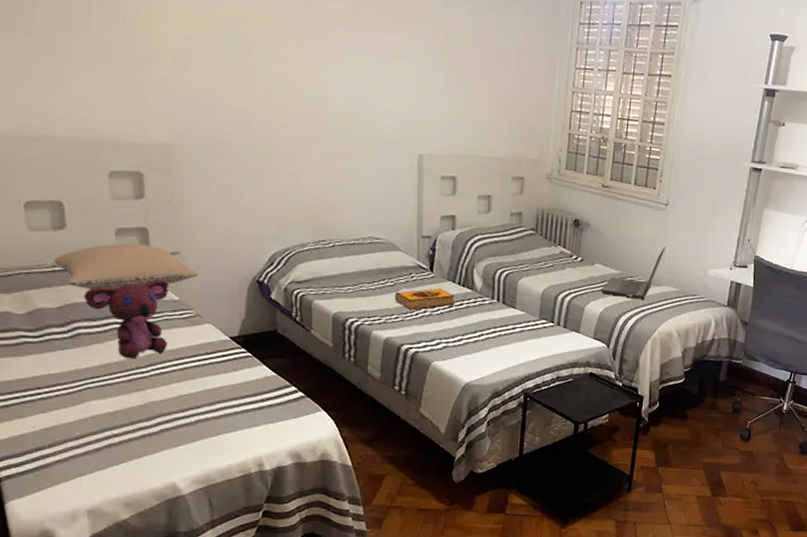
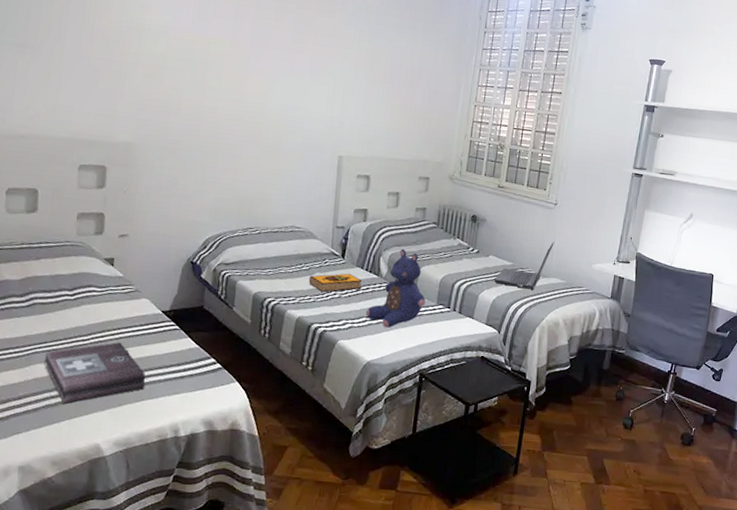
pillow: present [53,243,198,289] -> none [23,226,142,265]
teddy bear: present [84,279,170,359] -> none [44,257,117,328]
first aid kit: none [99,373,220,442] -> present [45,342,146,404]
teddy bear: none [460,259,527,346] -> present [365,249,426,328]

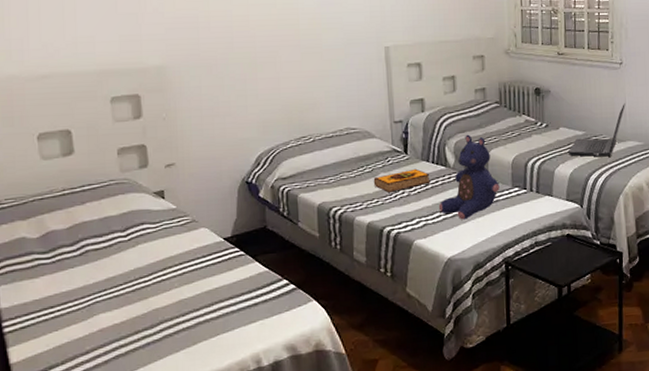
first aid kit: present [45,342,146,404] -> none [107,278,218,351]

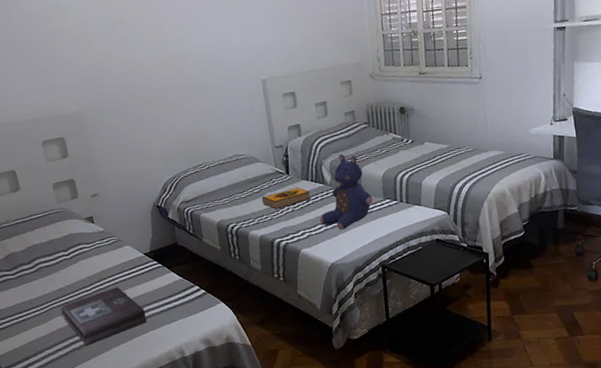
first aid kit: none [107,278,218,351] -> present [60,287,147,345]
laptop computer: present [567,103,625,157] -> none [433,116,486,168]

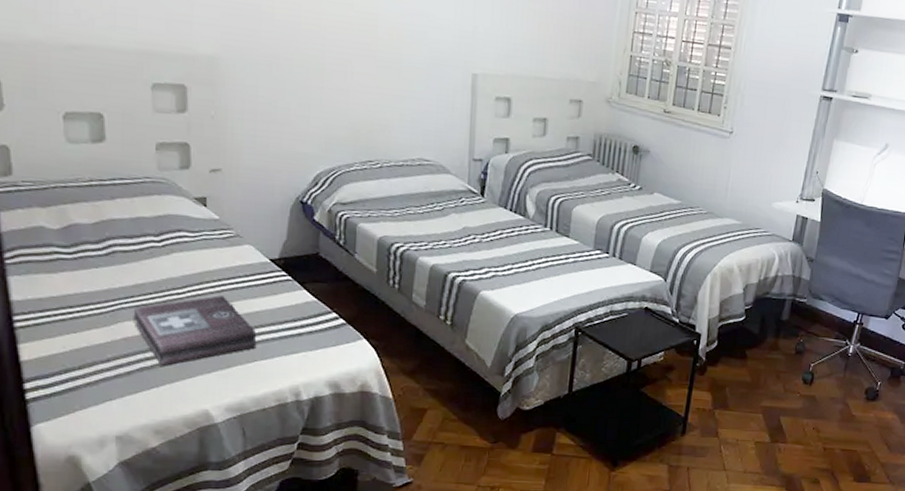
hardback book: present [261,187,311,209] -> none [442,214,506,236]
teddy bear: present [319,154,373,230] -> none [511,185,580,277]

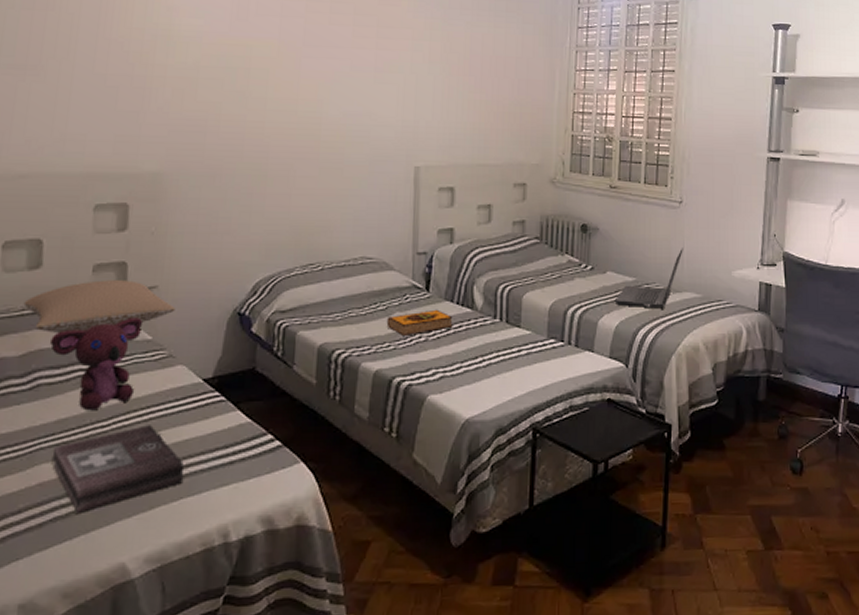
pillow: none [91,158,240,206] -> present [23,280,176,333]
teddy bear: none [121,196,210,279] -> present [50,317,144,411]
hardback book: none [442,214,506,236] -> present [386,309,453,336]
laptop computer: none [659,176,729,232] -> present [614,248,683,309]

